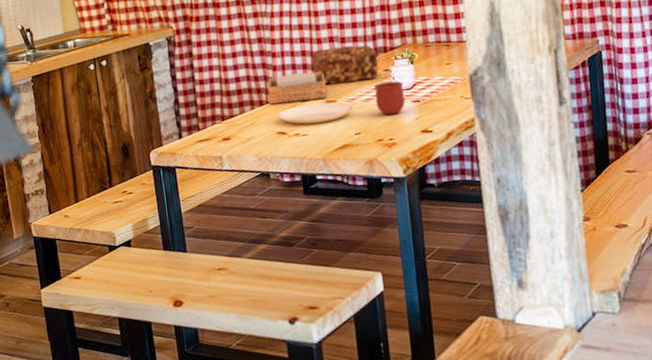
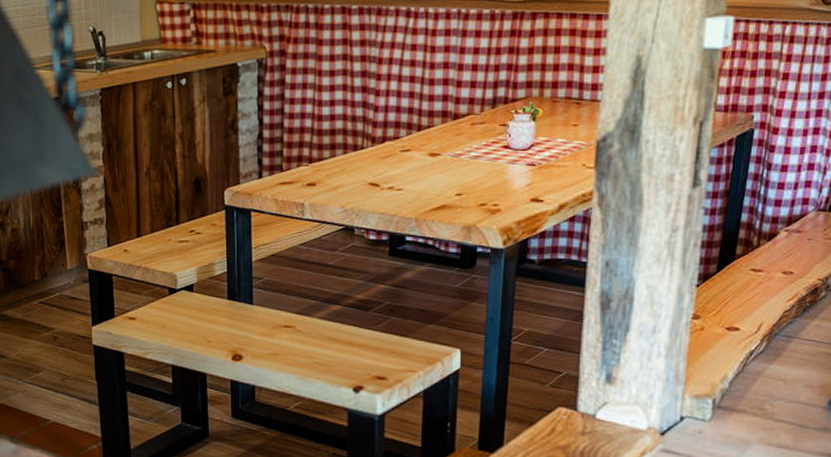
napkin holder: present [267,72,327,105] -> none [365,117,432,151]
plate: present [277,102,353,125] -> none [371,155,458,177]
bread loaf: present [311,45,379,85] -> none [420,91,496,134]
mug: present [374,81,405,116] -> none [485,138,520,177]

